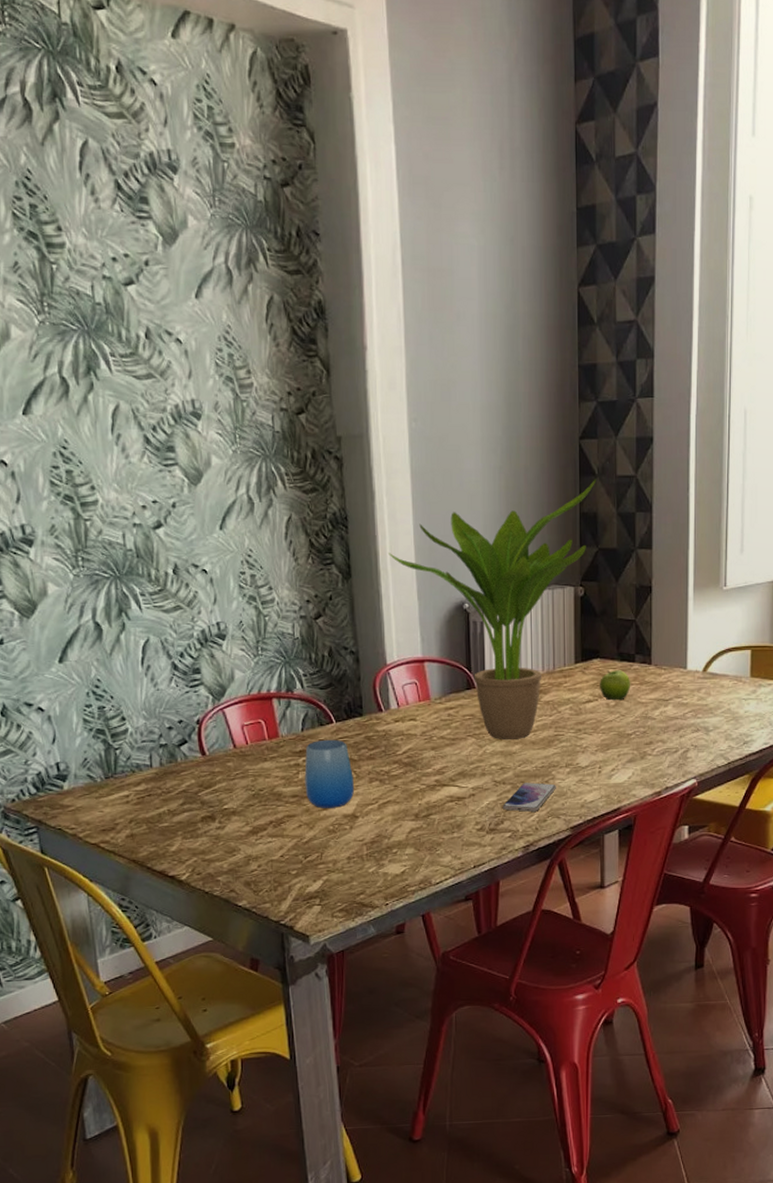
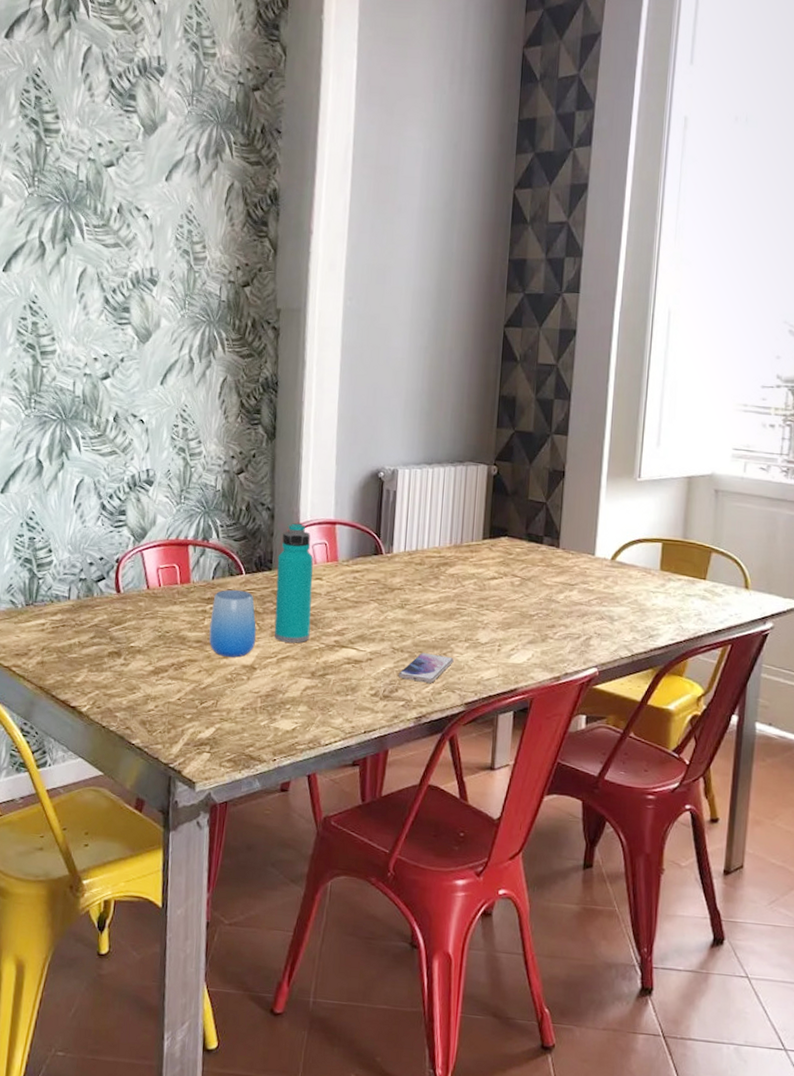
water bottle: none [367,664,409,787] -> present [274,522,314,643]
potted plant: present [388,479,597,740] -> none [313,365,518,609]
fruit: present [600,670,631,701] -> none [505,549,538,581]

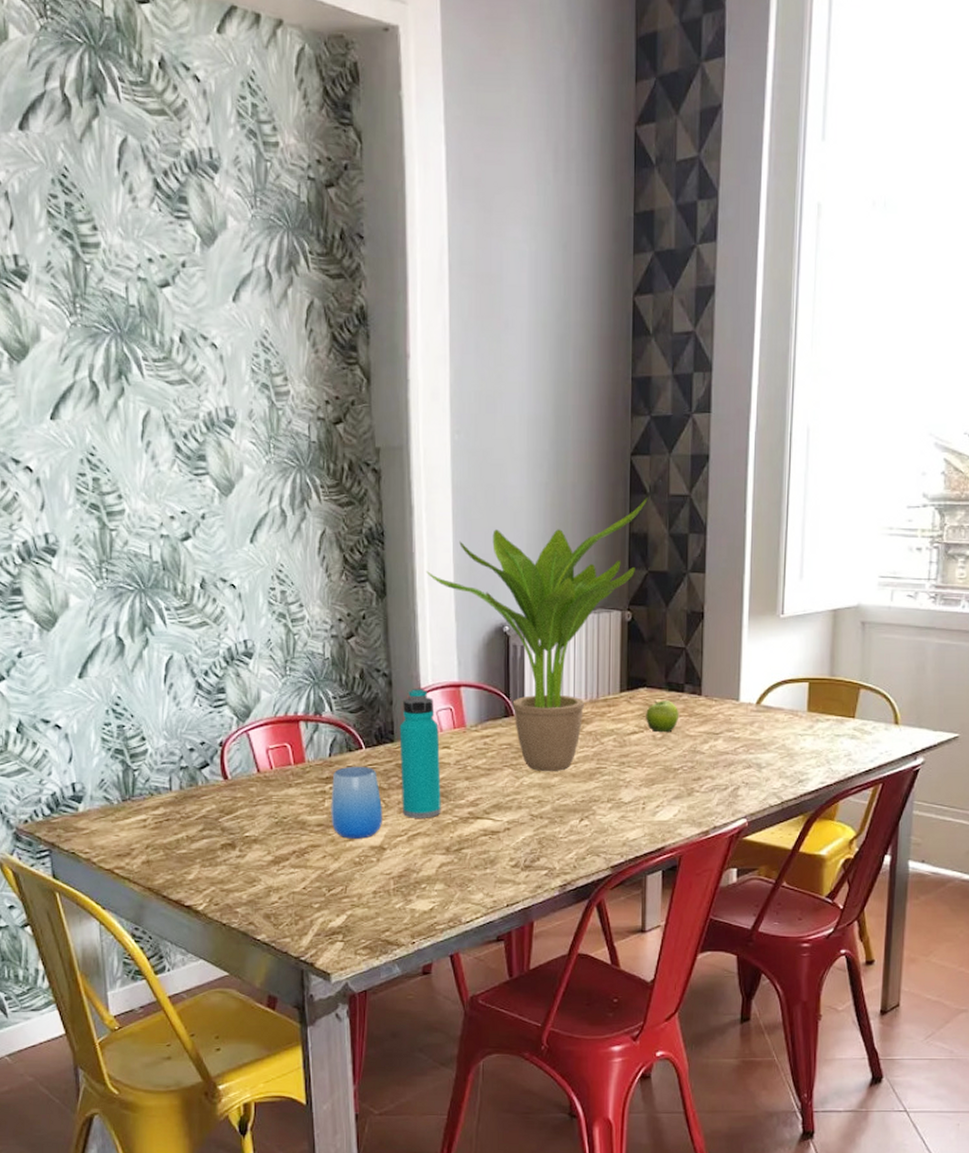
potted plant: none [313,365,518,609] -> present [426,497,648,771]
smartphone: present [398,653,454,683] -> none [538,818,597,849]
fruit: none [505,549,538,581] -> present [646,700,679,733]

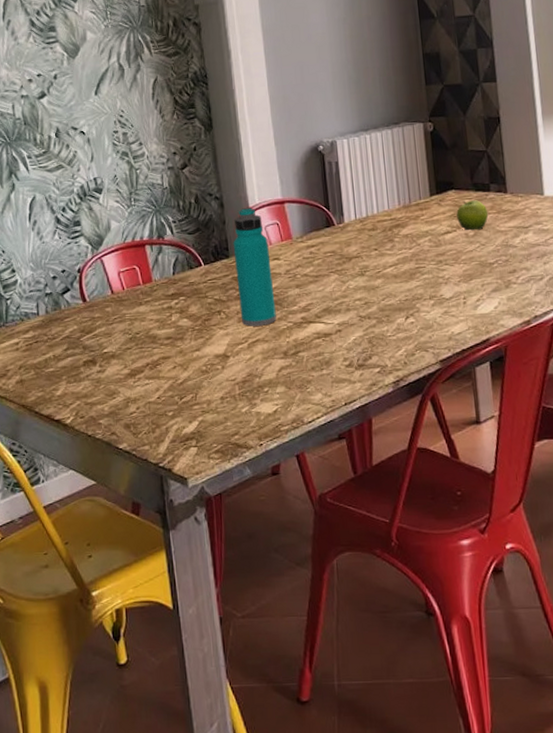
cup: present [331,766,382,839] -> none [177,281,224,349]
potted plant: present [426,497,648,771] -> none [246,21,436,275]

